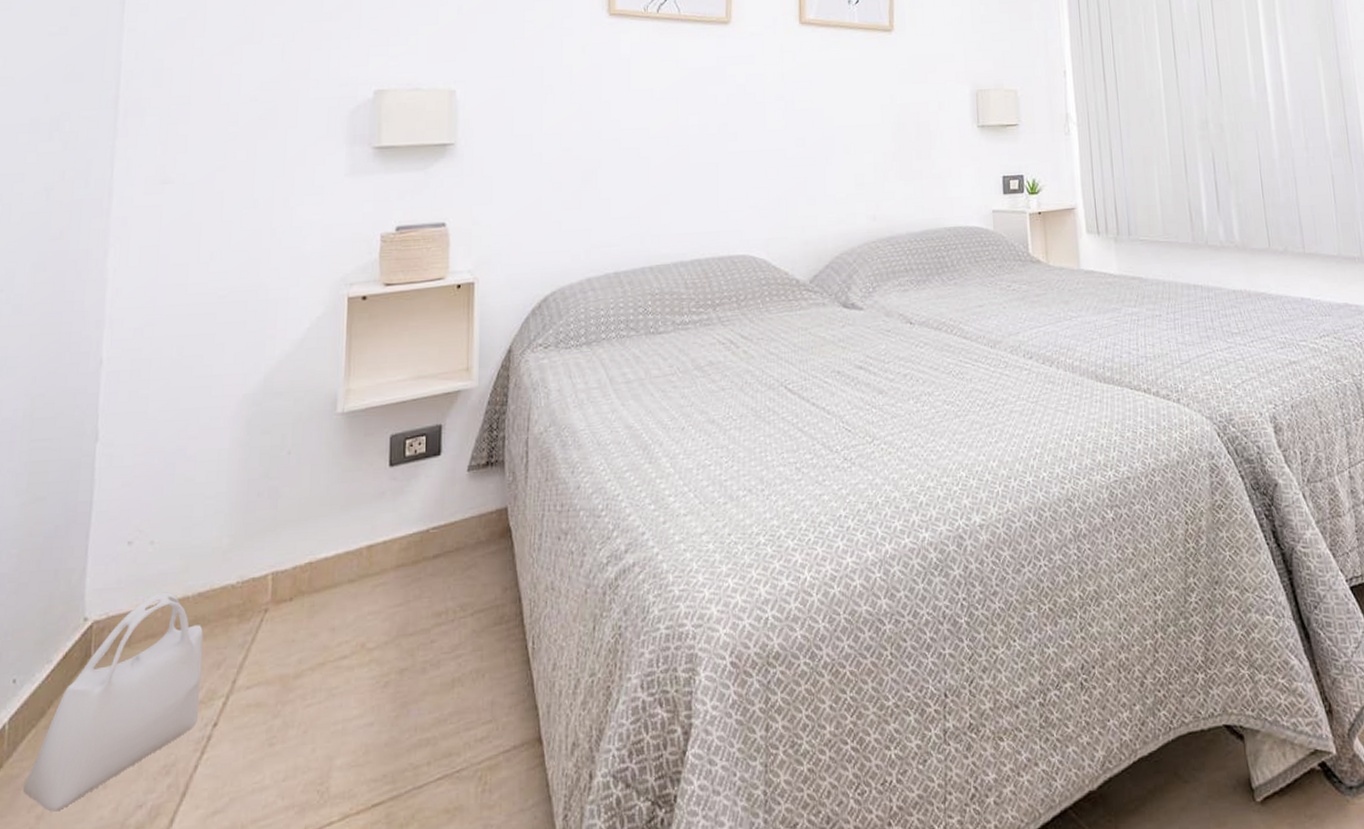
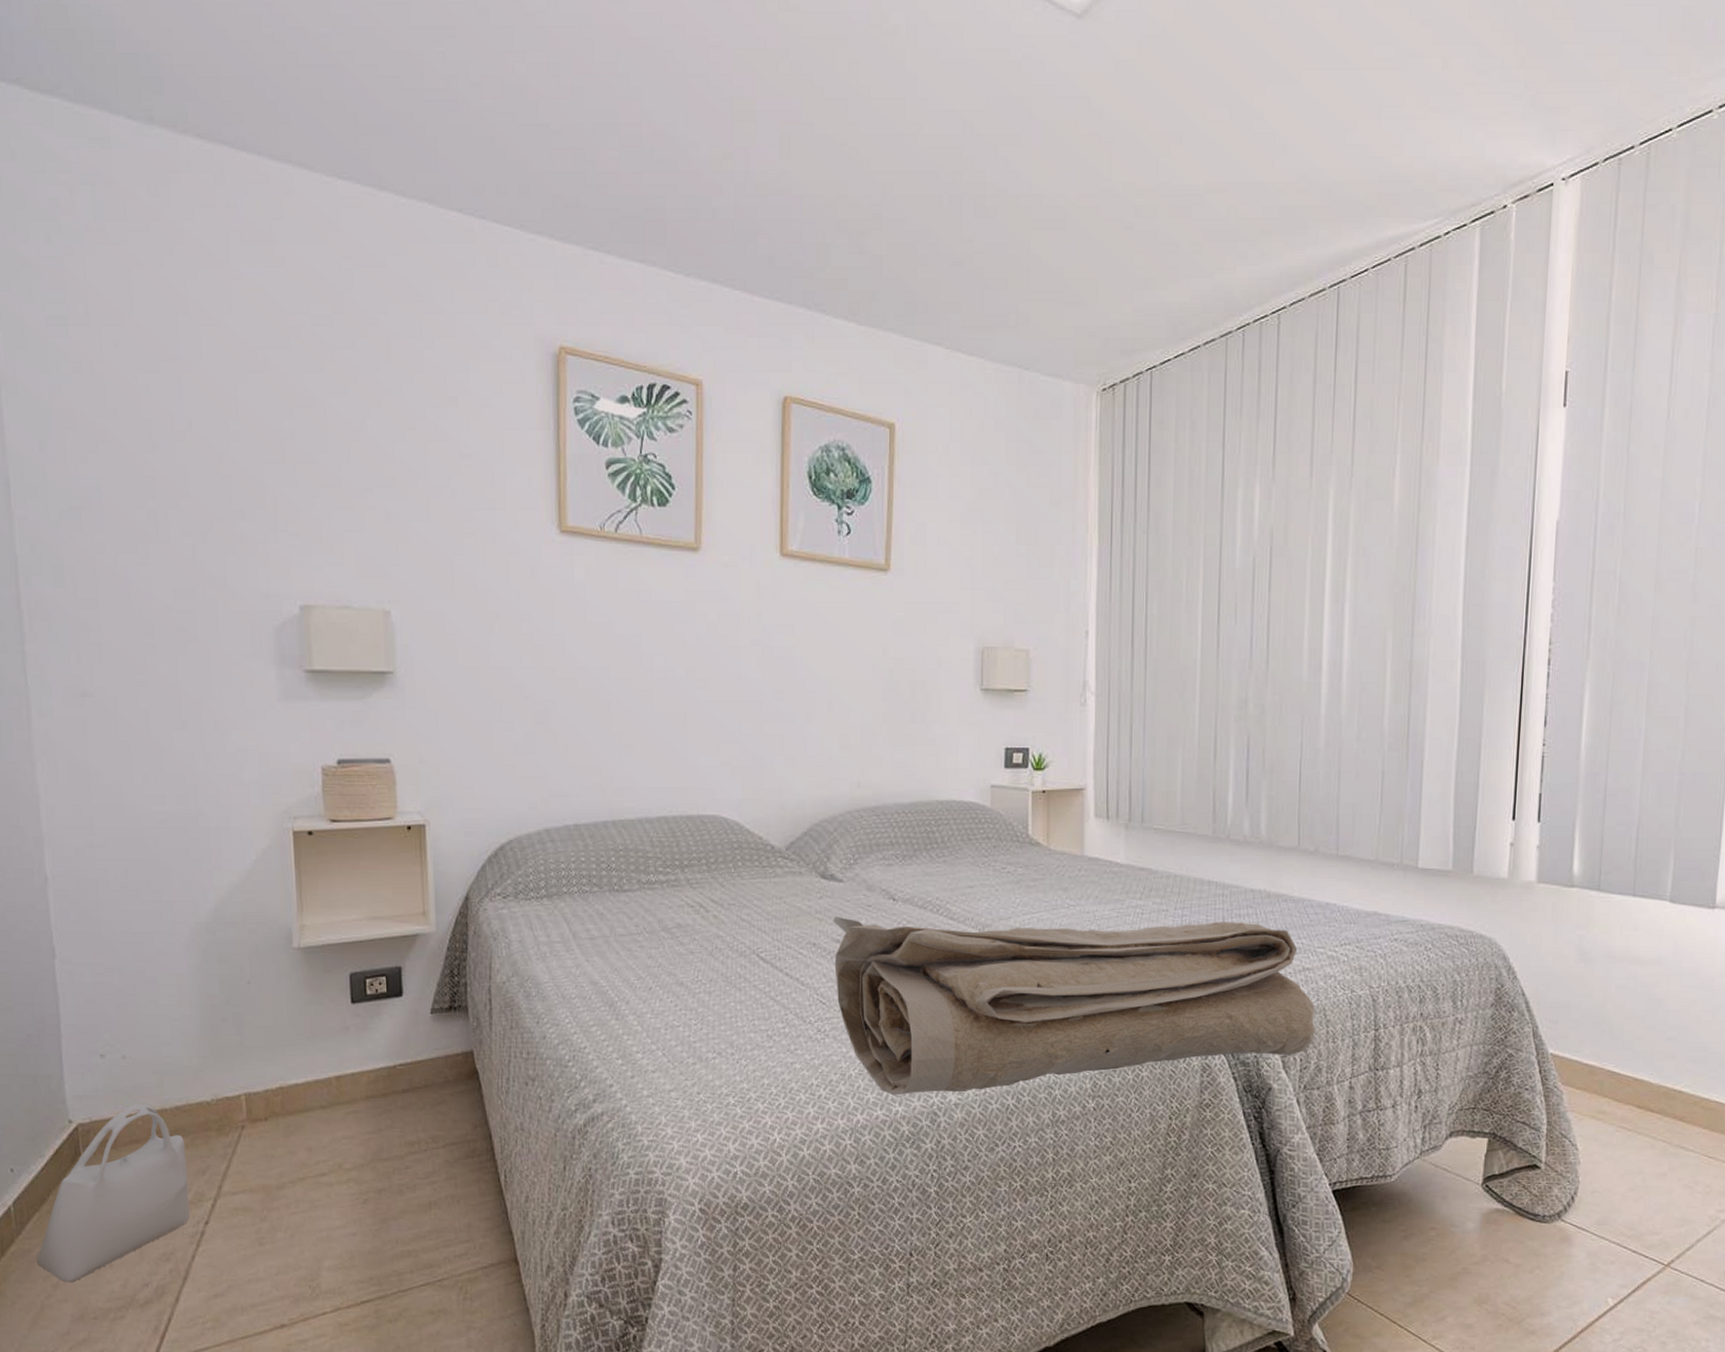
towel: none [855,321,1311,521] -> present [833,916,1316,1096]

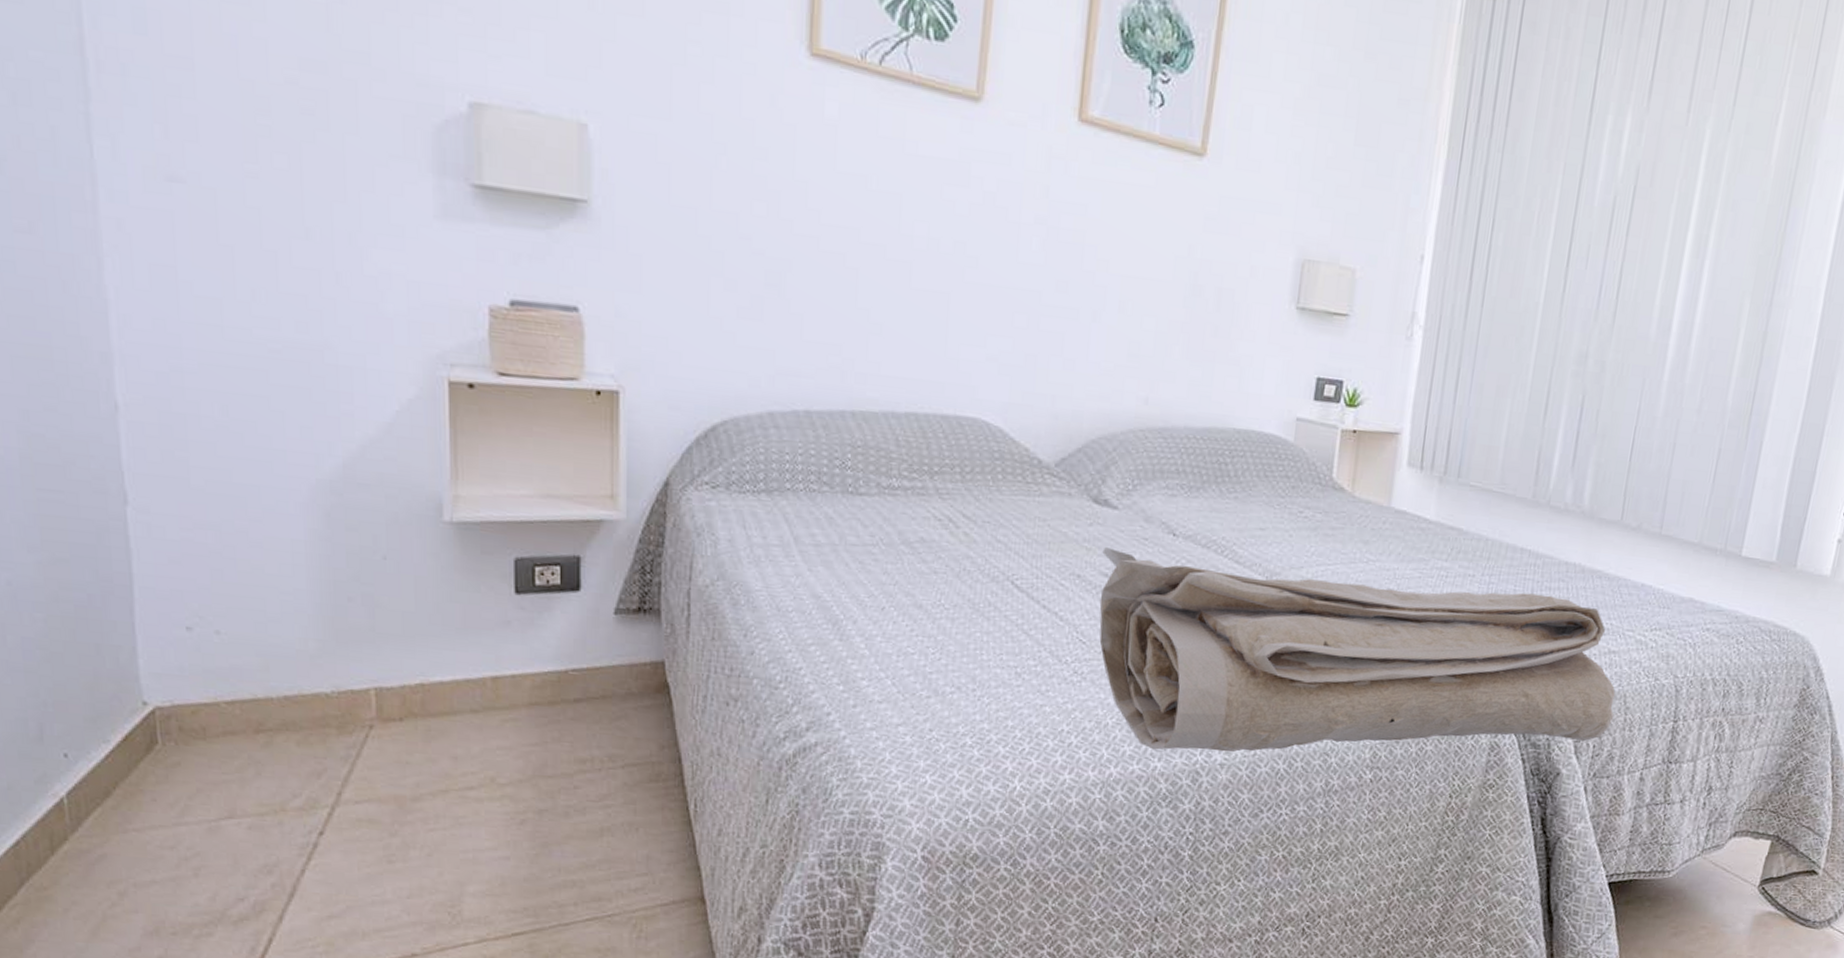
handbag: present [37,1103,190,1283] -> none [98,688,300,891]

